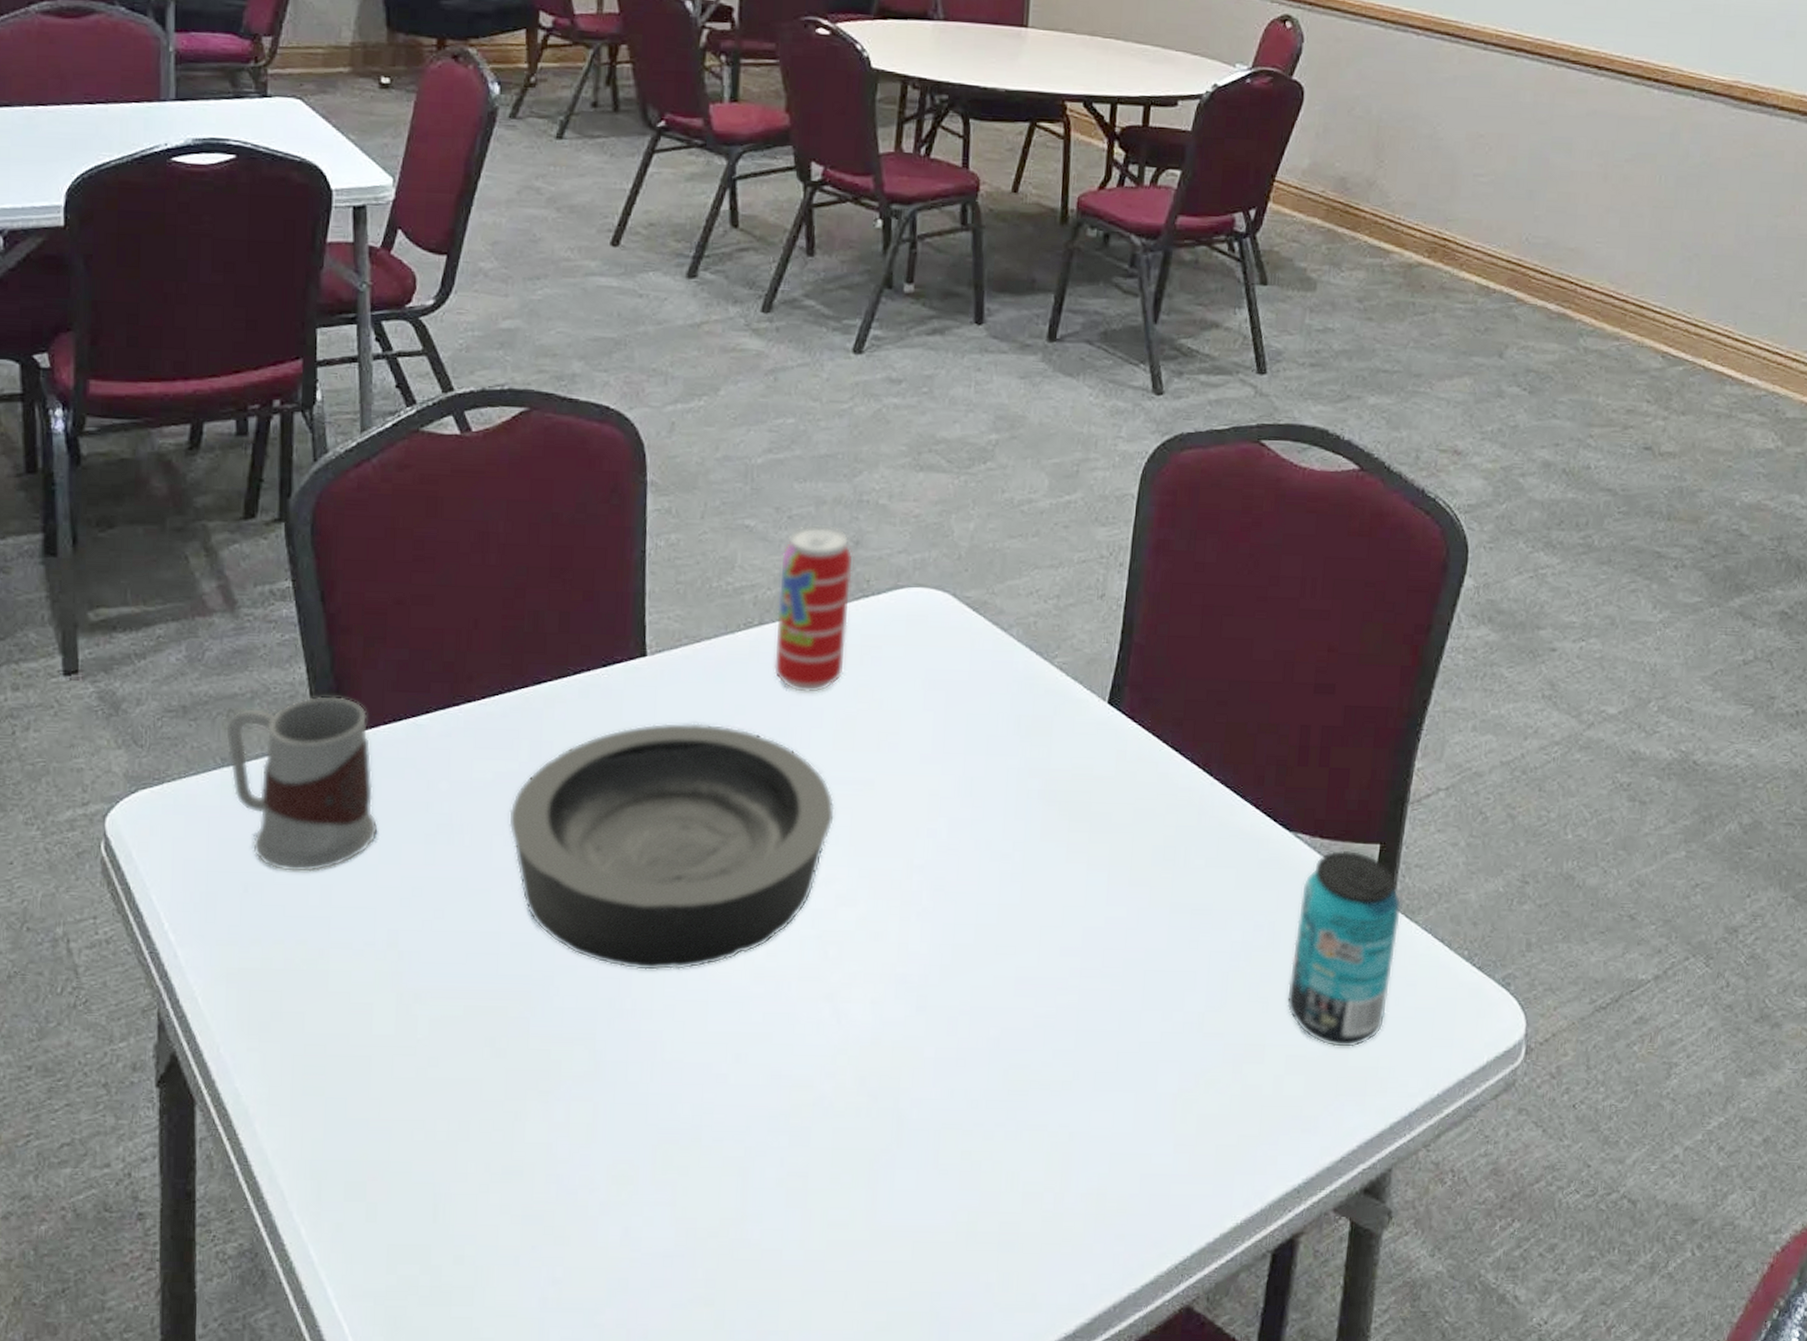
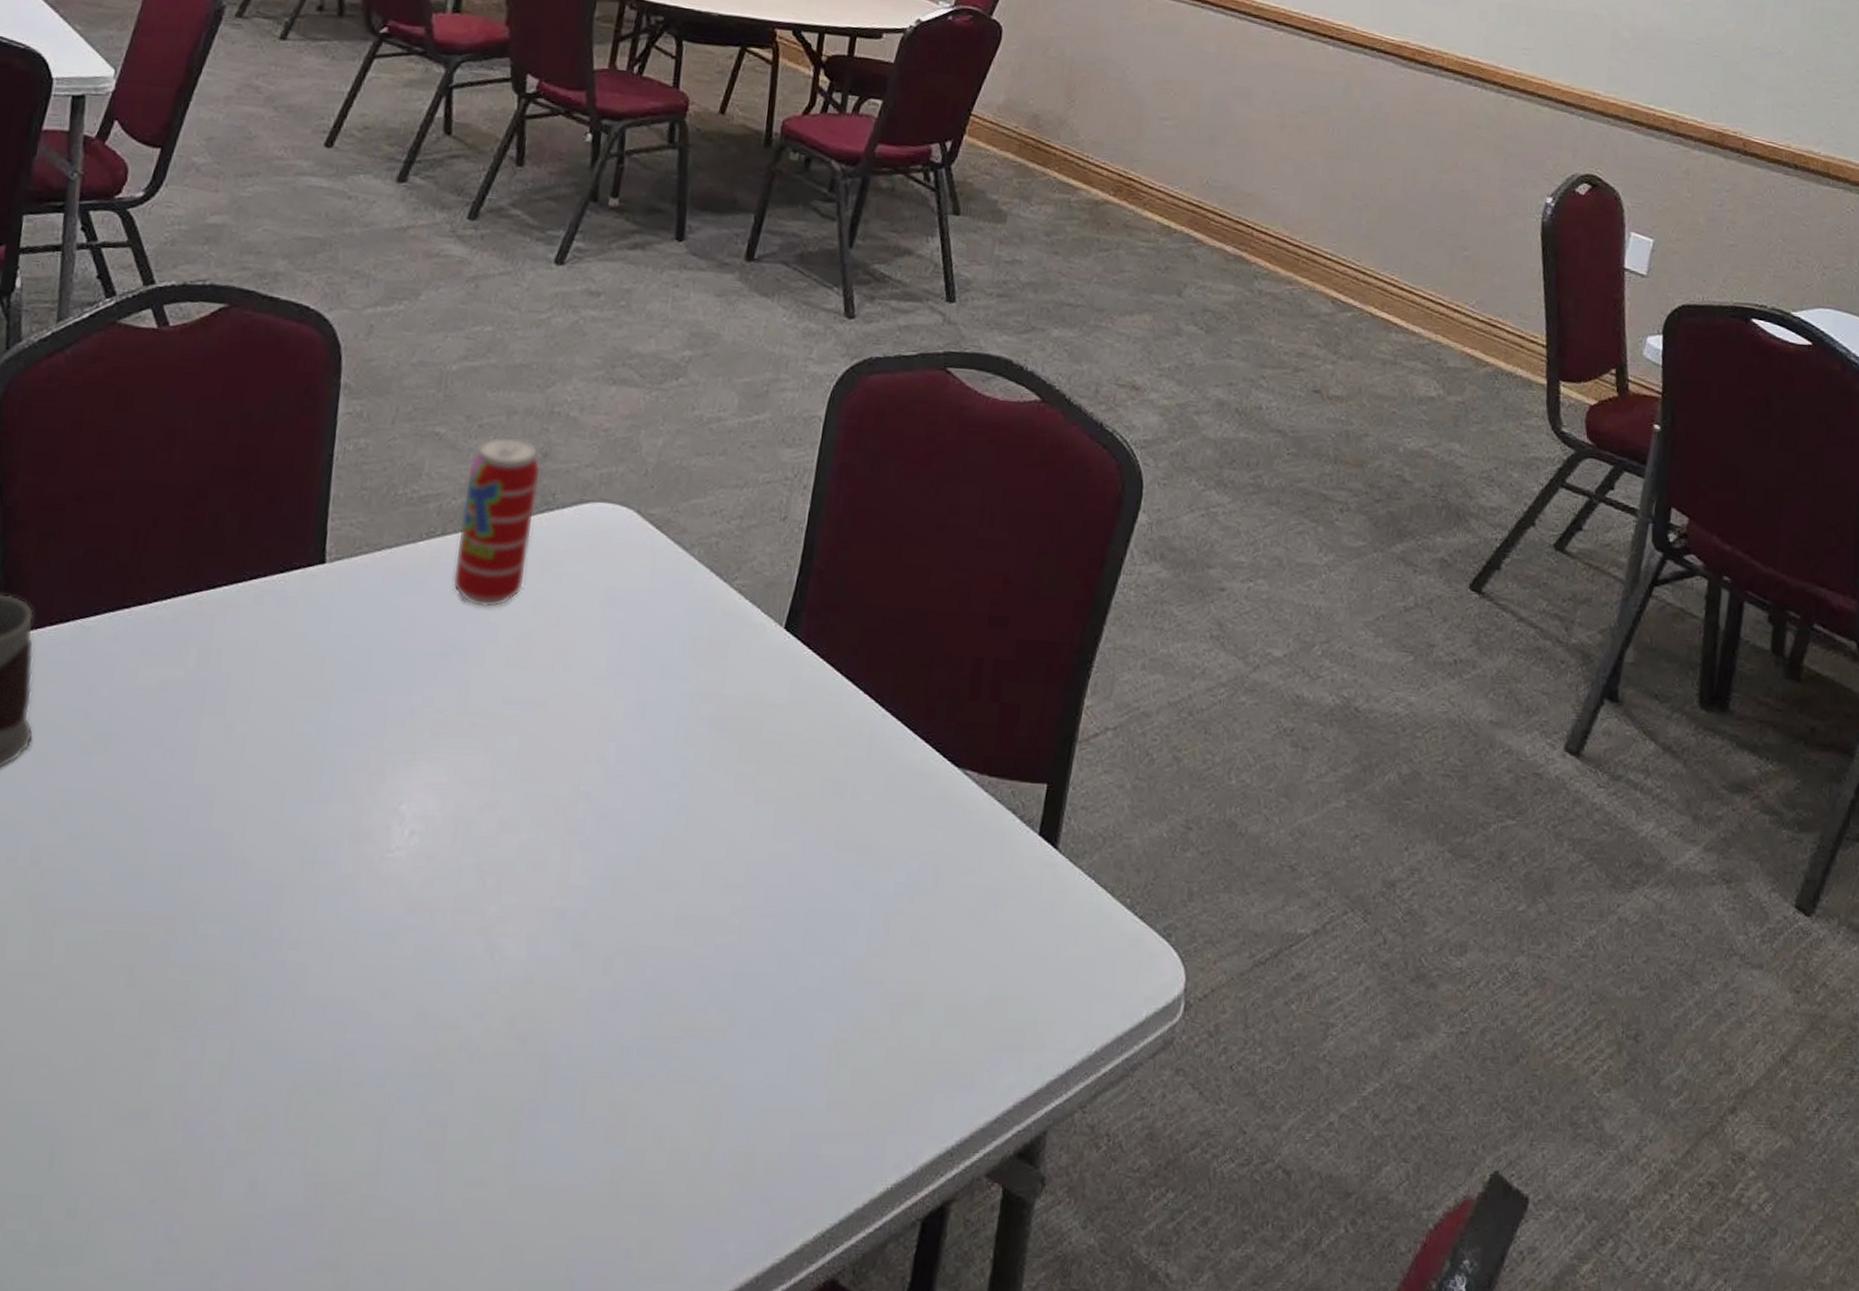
bowl: present [509,722,836,971] -> none [168,633,504,898]
beverage can: present [1286,849,1402,1048] -> none [947,788,1067,1000]

